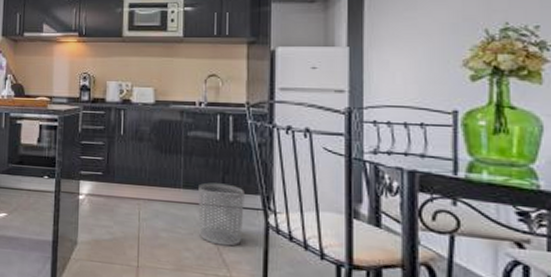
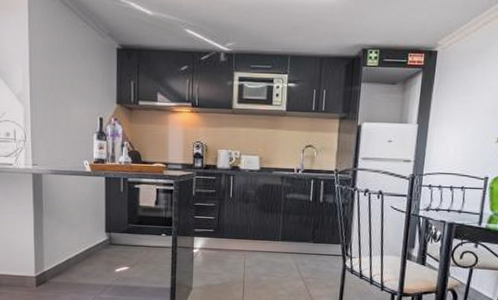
waste bin: present [198,182,244,247] -> none [292,236,329,285]

